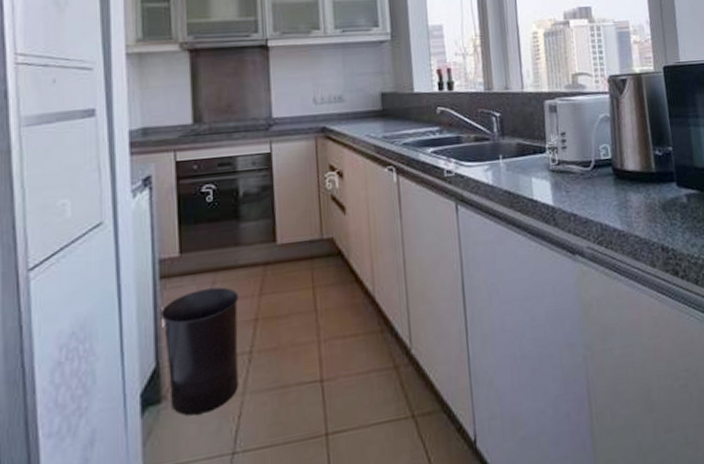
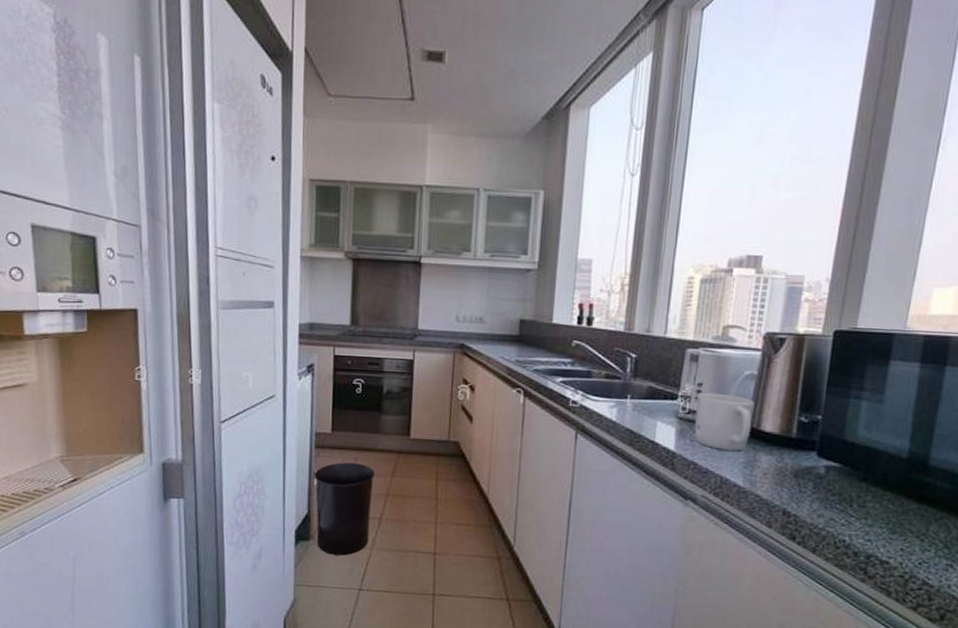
mug: none [563,139,617,197] -> present [694,392,754,451]

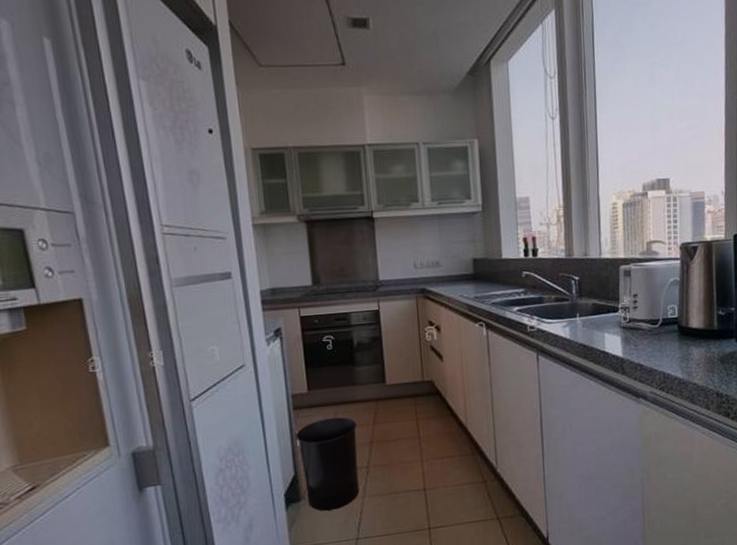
mug: present [694,392,754,451] -> none [634,300,682,350]

